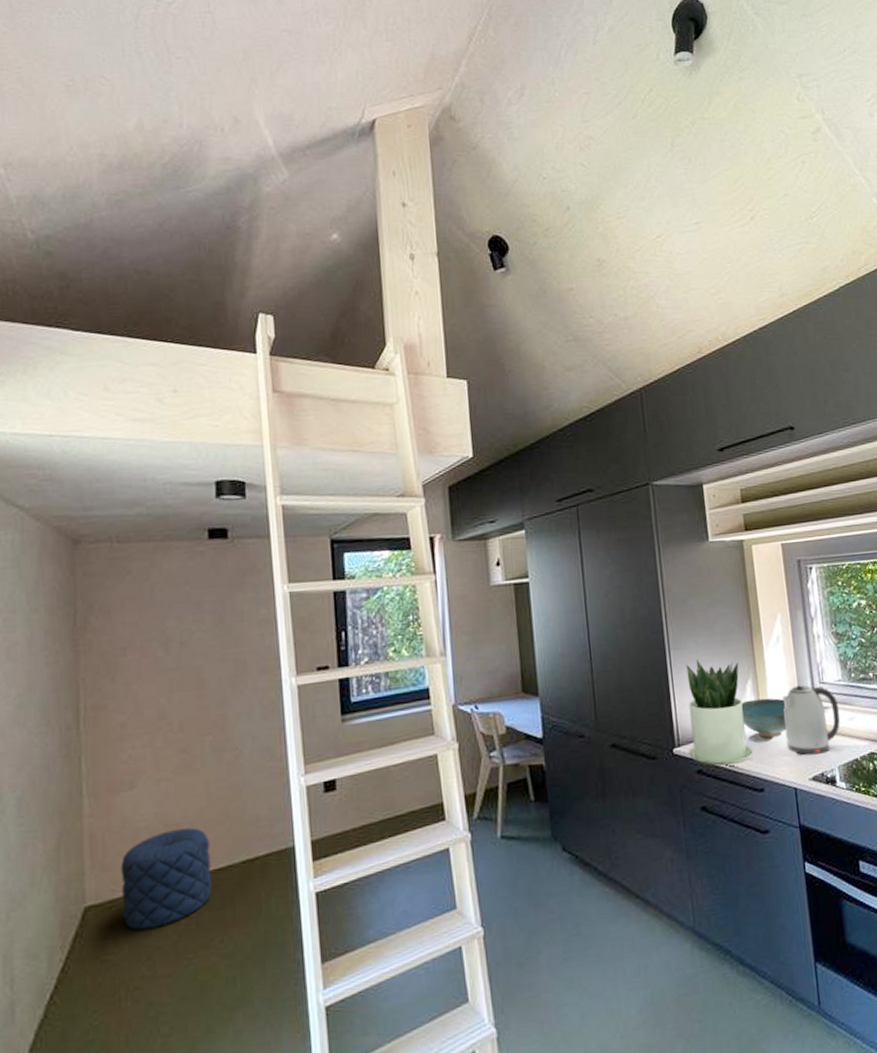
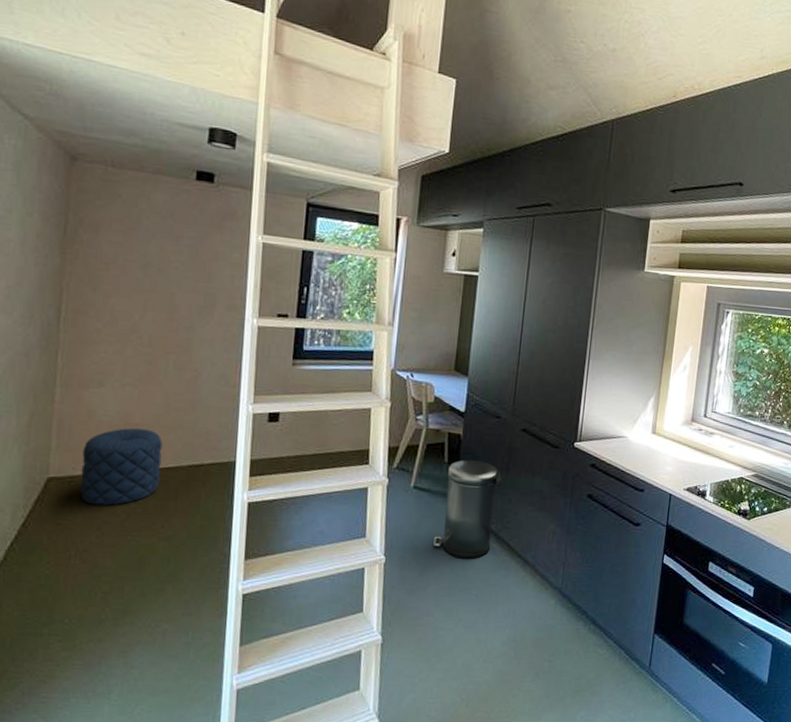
pedal bin: none [535,791,602,914] -> present [433,460,502,560]
planter: present [686,660,755,766] -> none [586,372,647,466]
bowl: present [741,698,786,738] -> none [638,414,679,450]
kettle: present [782,684,840,755] -> none [671,410,724,471]

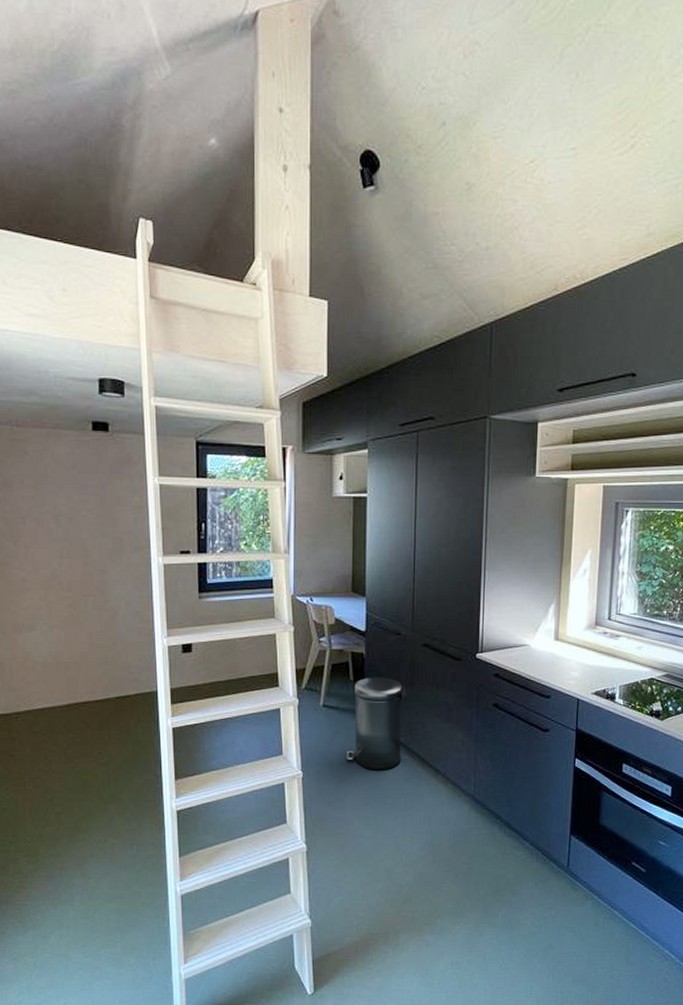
pouf: present [80,428,163,506] -> none [23,667,93,737]

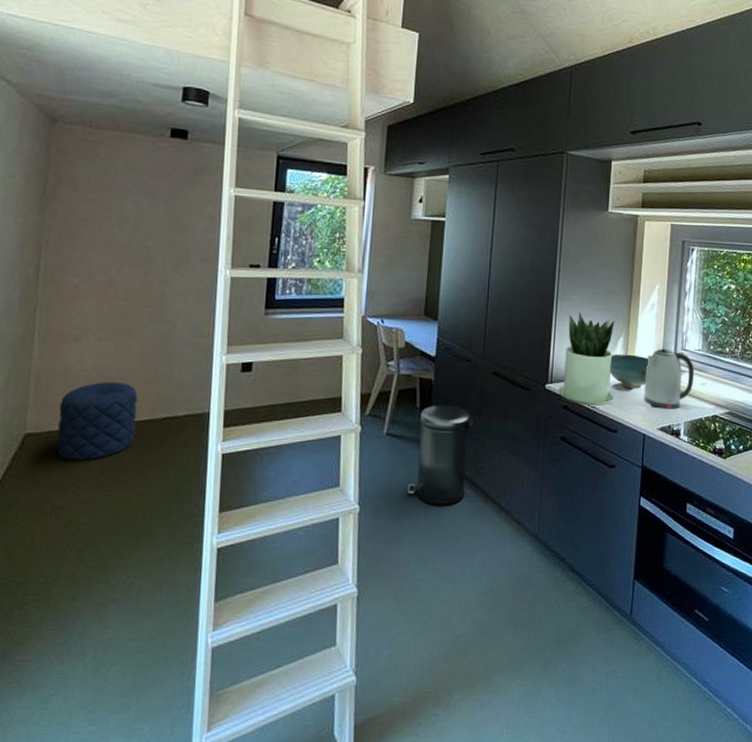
pouf: none [23,667,93,737] -> present [56,382,138,461]
planter: none [489,581,547,673] -> present [558,312,615,407]
bowl: none [541,621,582,655] -> present [609,354,649,389]
kettle: none [577,614,630,674] -> present [643,348,695,409]

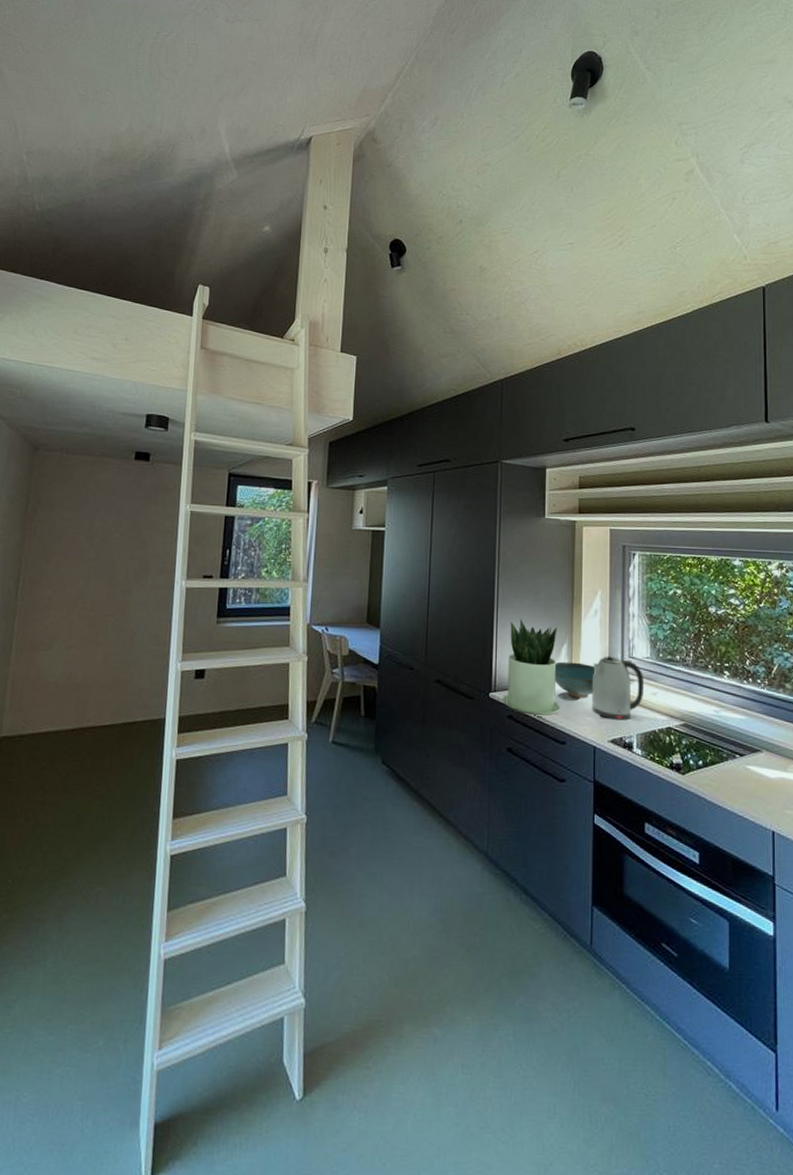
pouf: present [56,382,138,461] -> none [27,688,101,764]
pedal bin: present [407,405,474,507] -> none [354,713,418,820]

